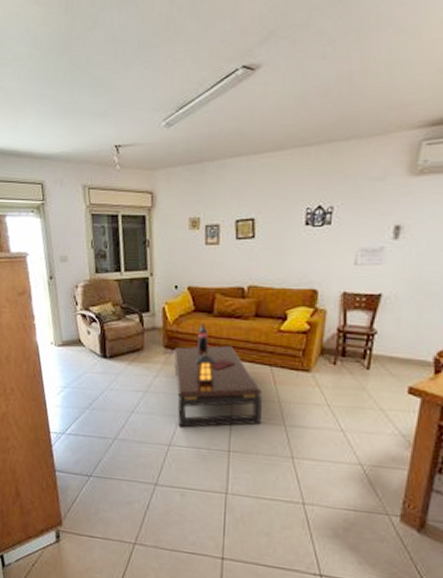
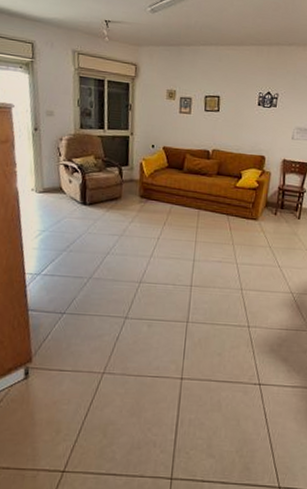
coffee table: present [173,323,262,428] -> none [147,178,220,267]

